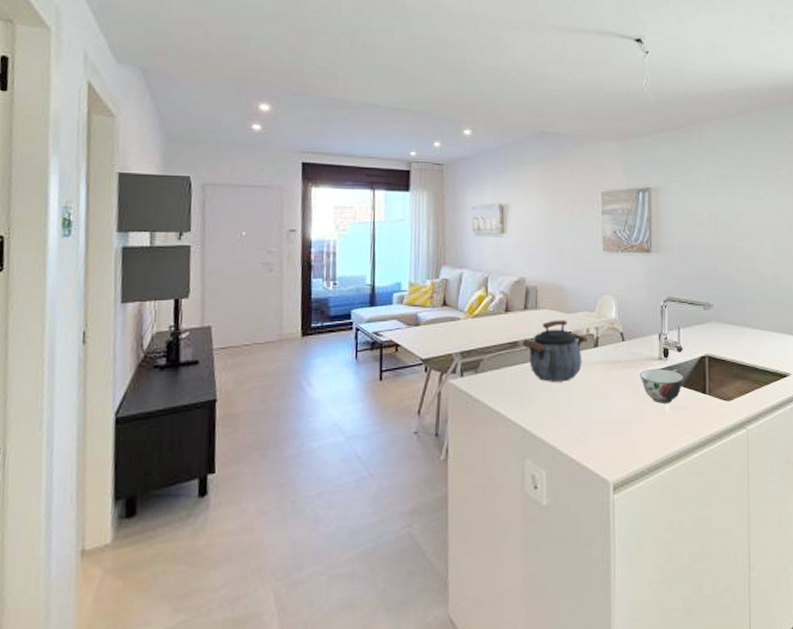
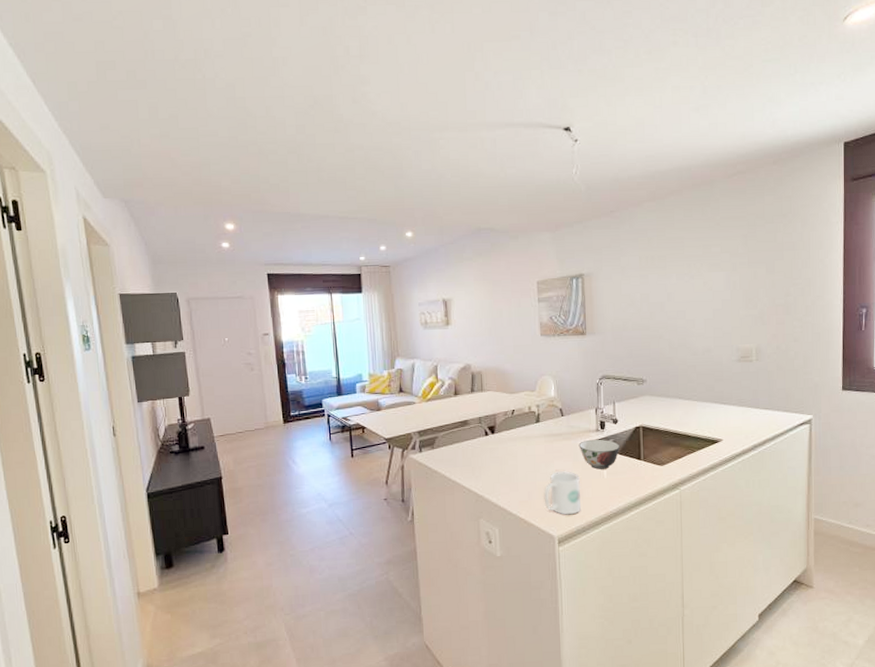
kettle: present [522,320,587,382] -> none [471,400,530,454]
mug: none [599,403,641,456] -> present [544,470,581,515]

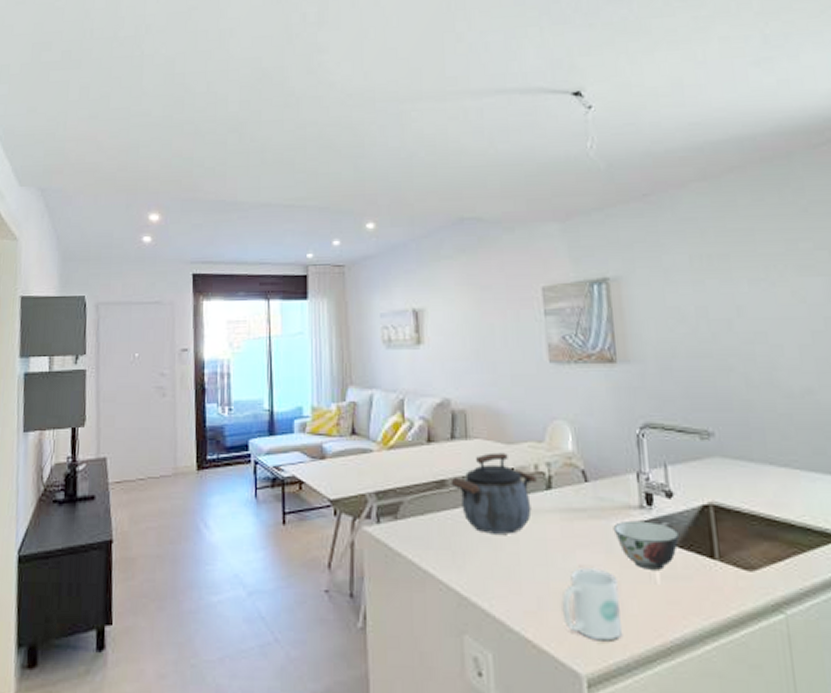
kettle: none [471,400,530,454] -> present [451,452,537,534]

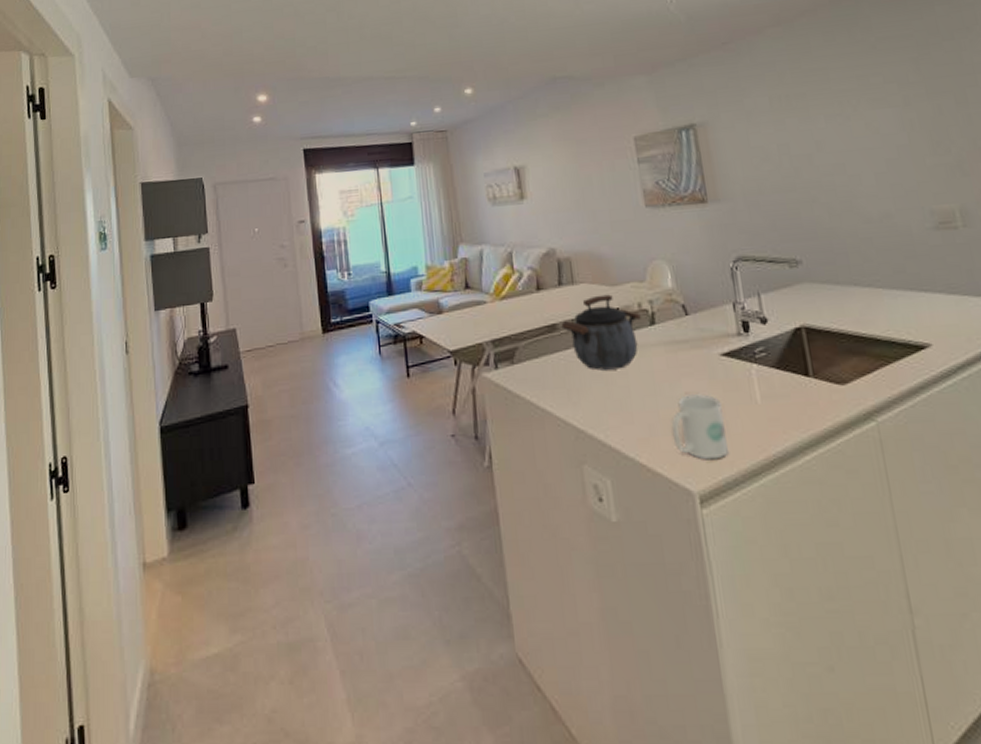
soup bowl: present [613,520,680,570] -> none [714,346,776,391]

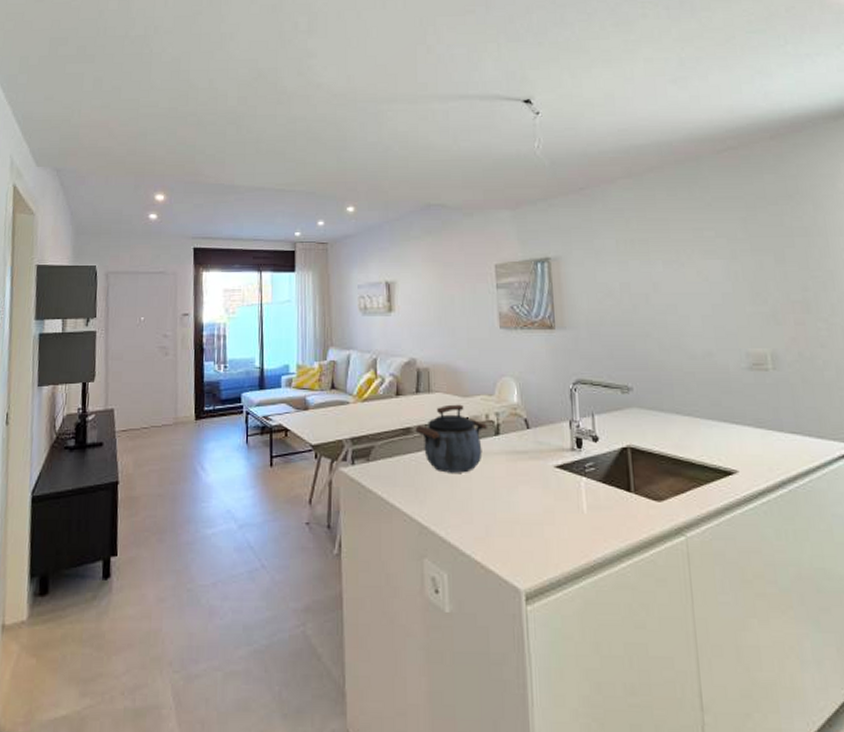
mug: present [670,393,728,460] -> none [505,499,554,562]

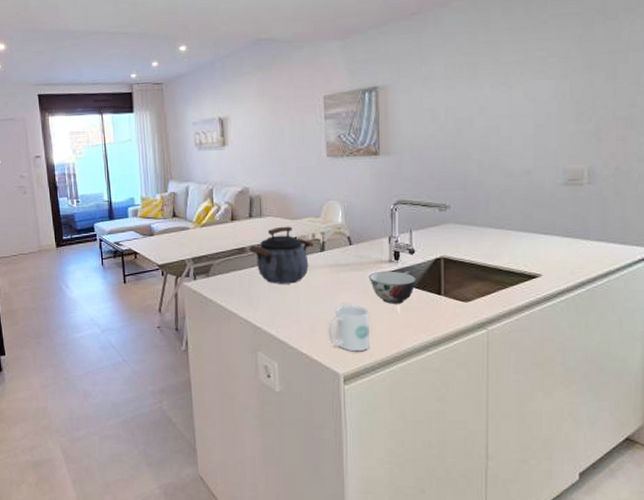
mug: none [505,499,554,562] -> present [328,303,370,352]
soup bowl: none [549,460,603,502] -> present [368,270,417,304]

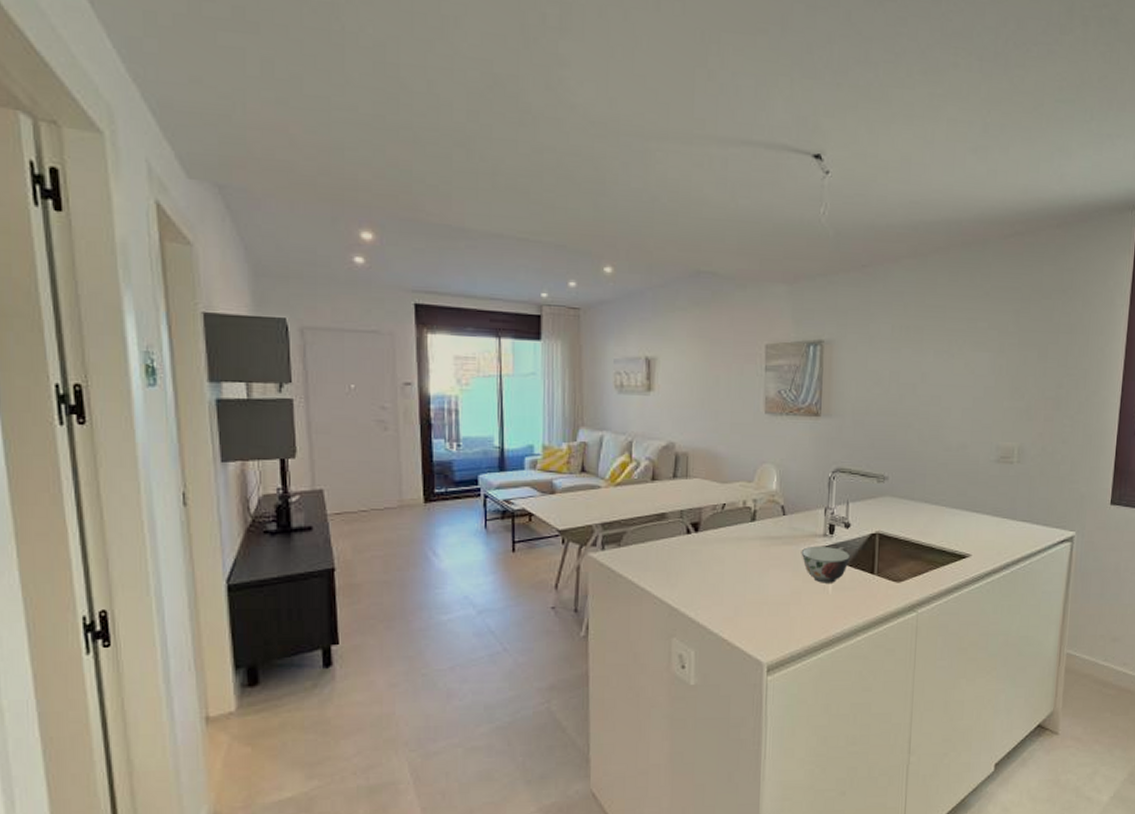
kettle: present [249,226,313,284] -> none [670,490,744,558]
mug: present [328,303,370,352] -> none [753,582,800,637]

